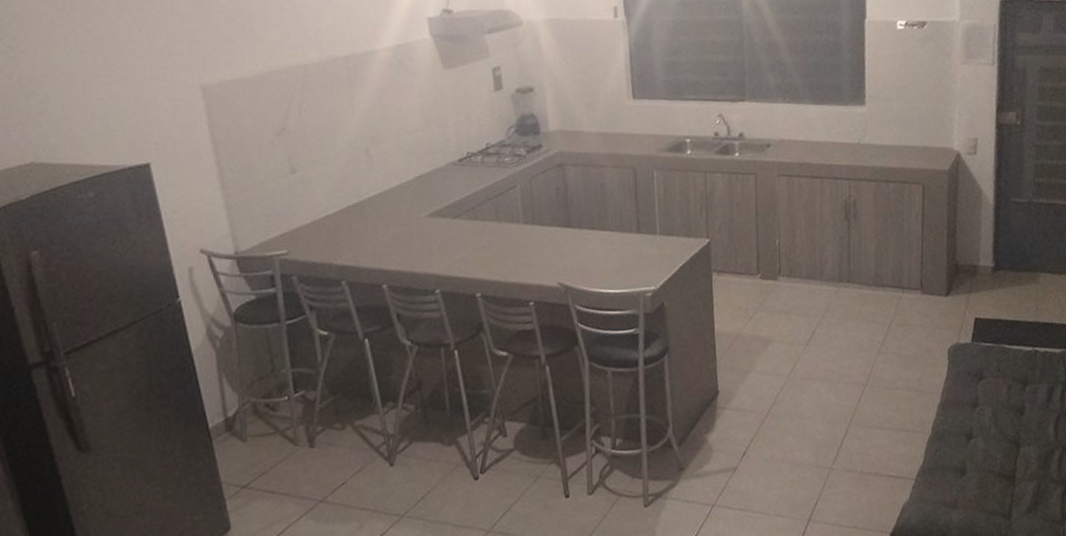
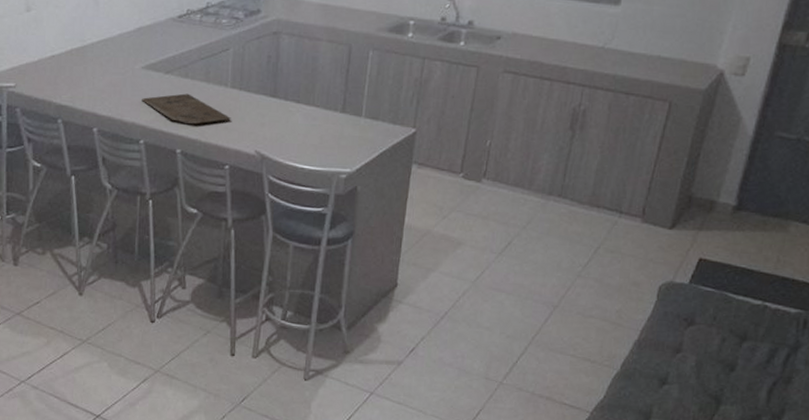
cutting board: none [432,235,528,266] -> present [142,93,231,125]

